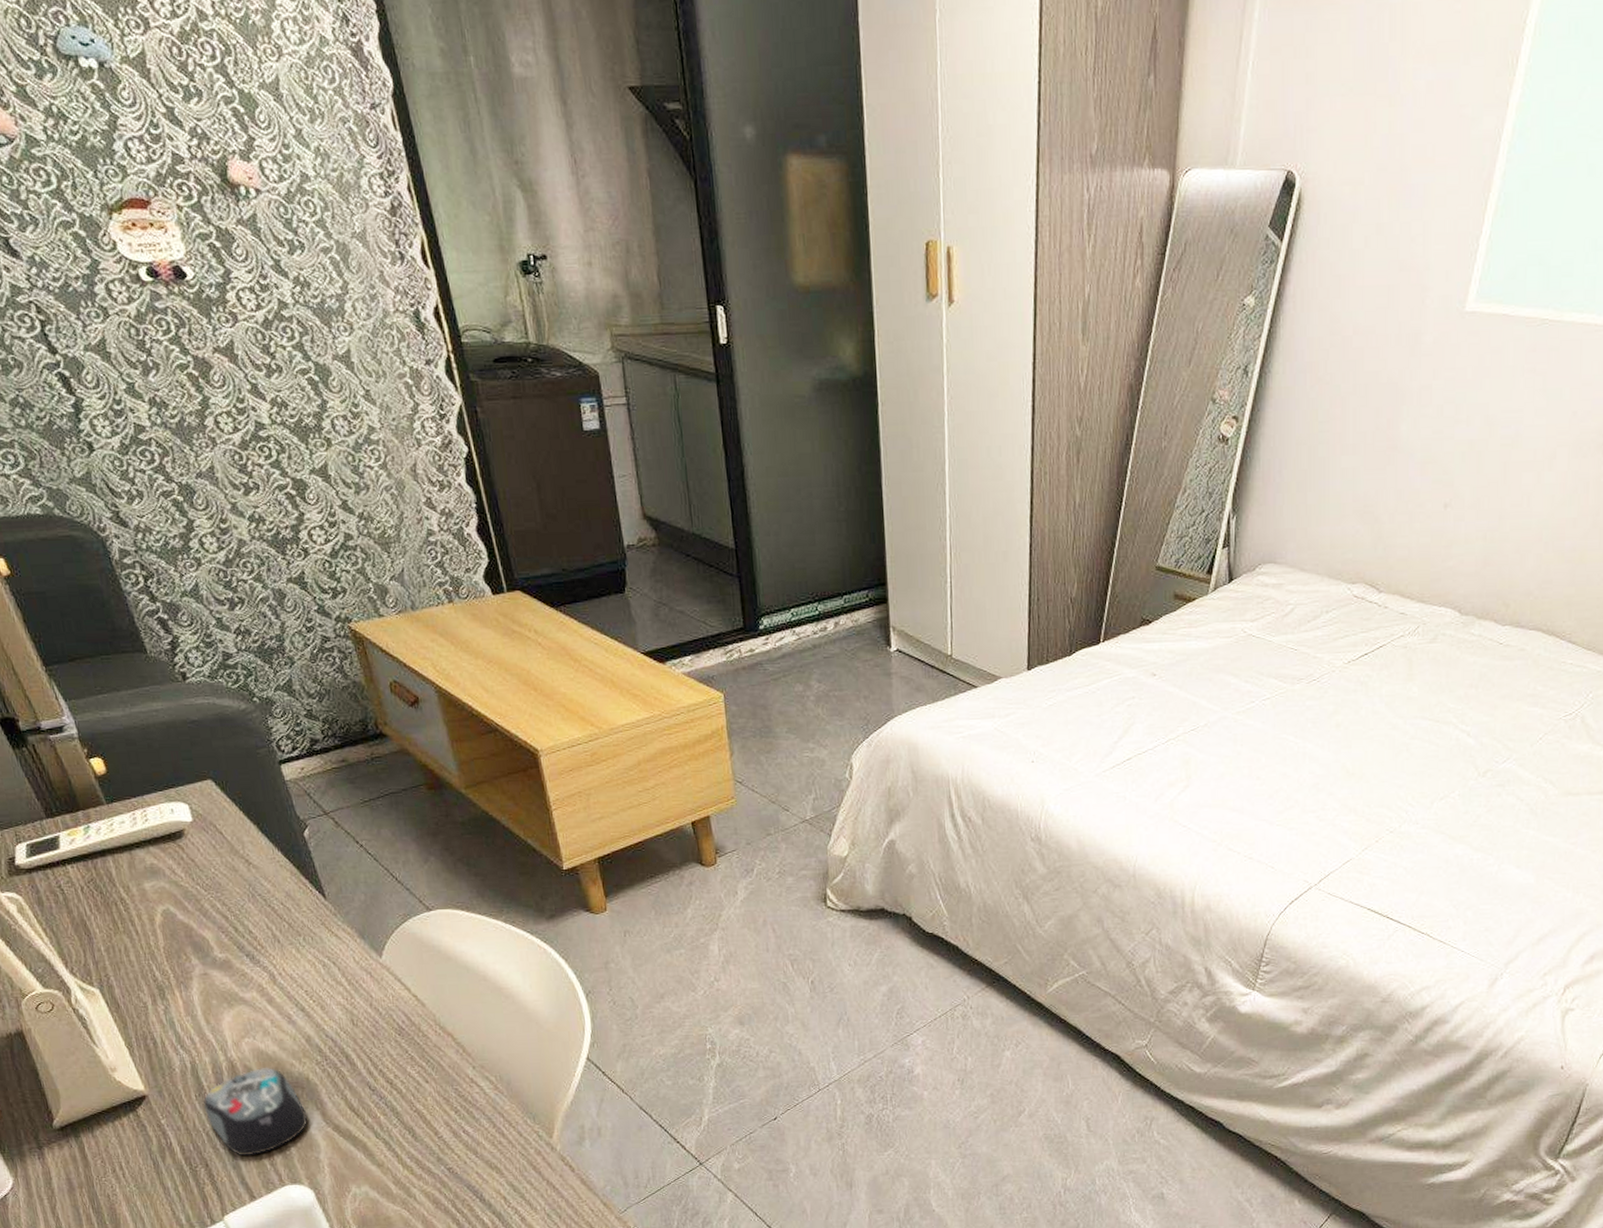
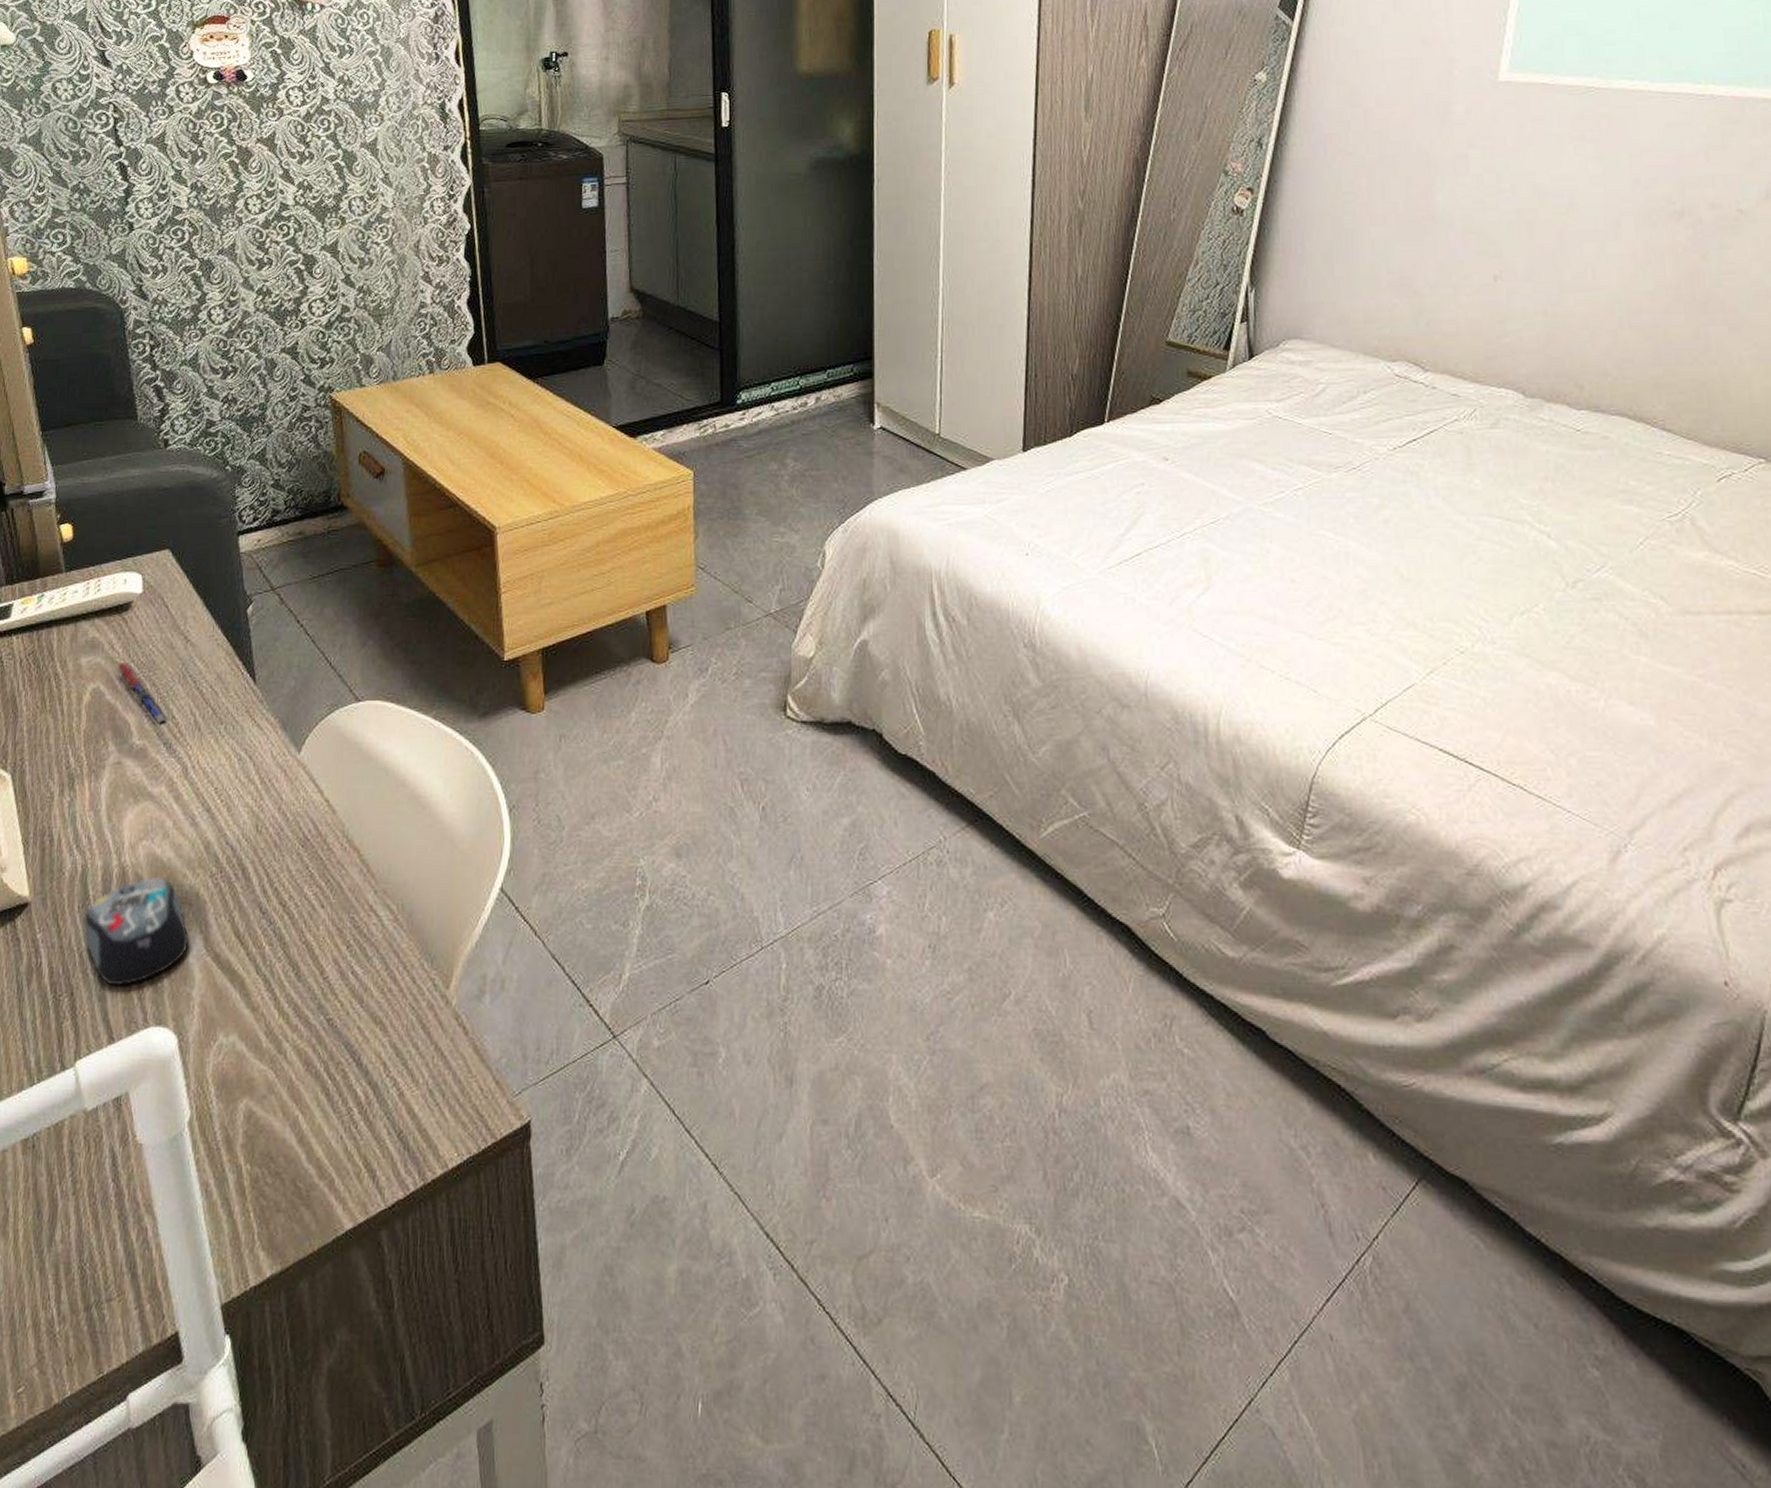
pen: none [180,885,248,940] -> present [114,662,170,726]

